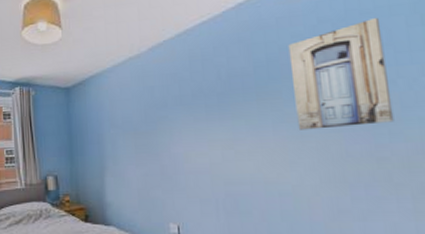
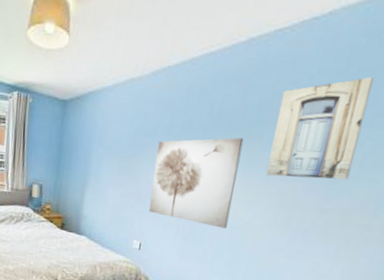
wall art: none [171,96,273,196] -> present [148,137,244,229]

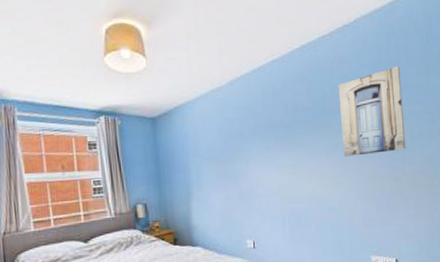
wall art: present [148,137,244,229] -> none [248,128,325,212]

